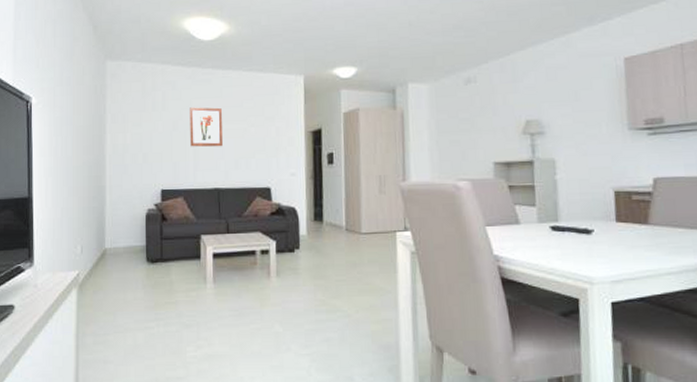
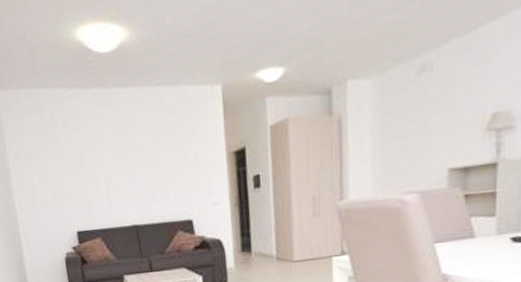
wall art: present [190,107,223,147] -> none [95,134,136,182]

